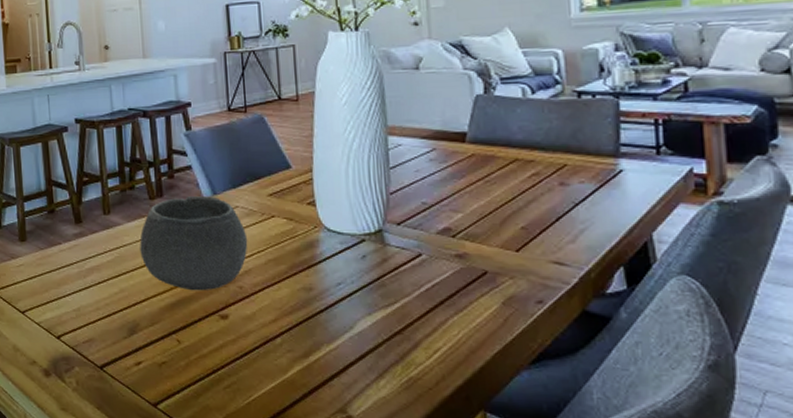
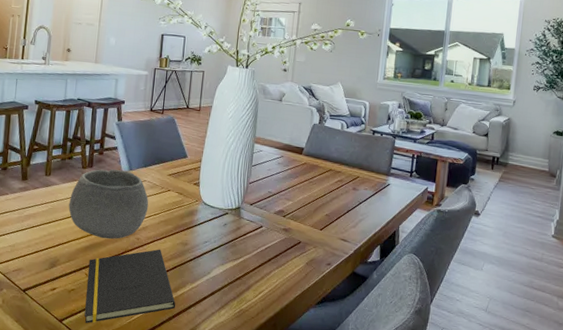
notepad: none [179,299,311,407] -> present [84,249,176,323]

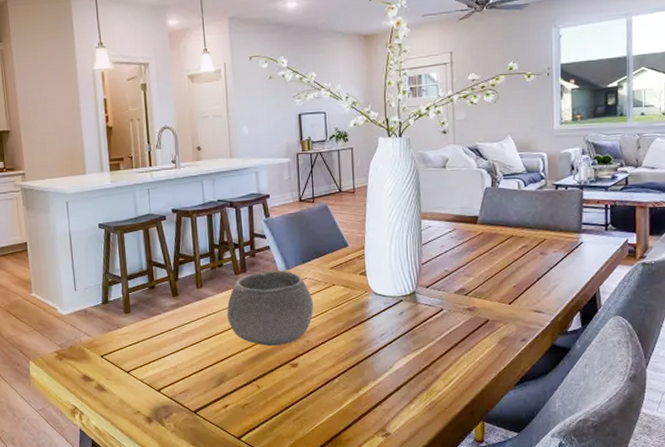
notepad: present [84,249,176,323] -> none [258,349,360,437]

